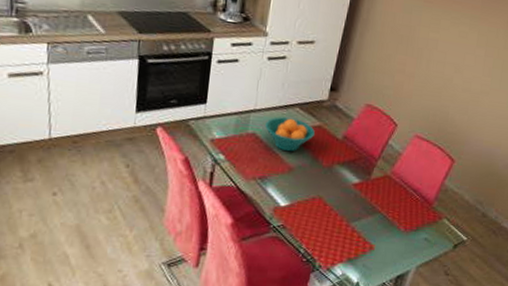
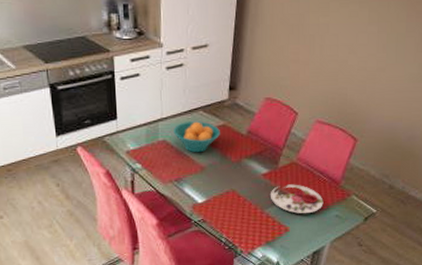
plate: none [358,198,414,233] -> present [270,184,324,214]

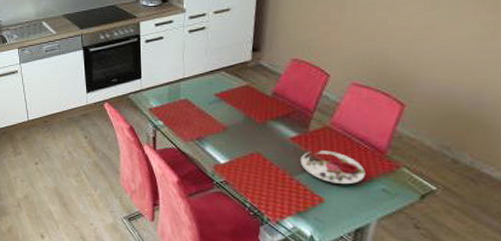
fruit bowl: present [173,121,220,153] -> none [195,82,243,113]

